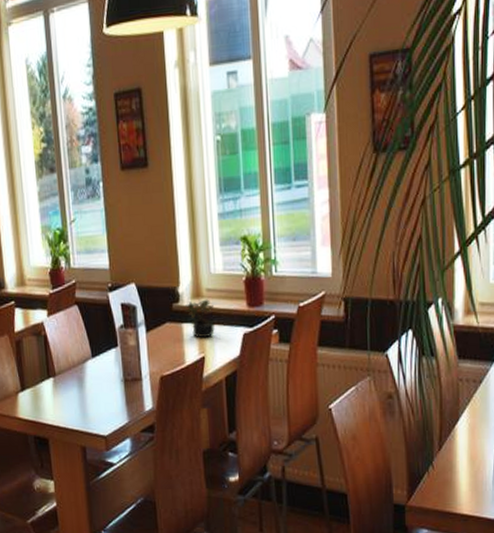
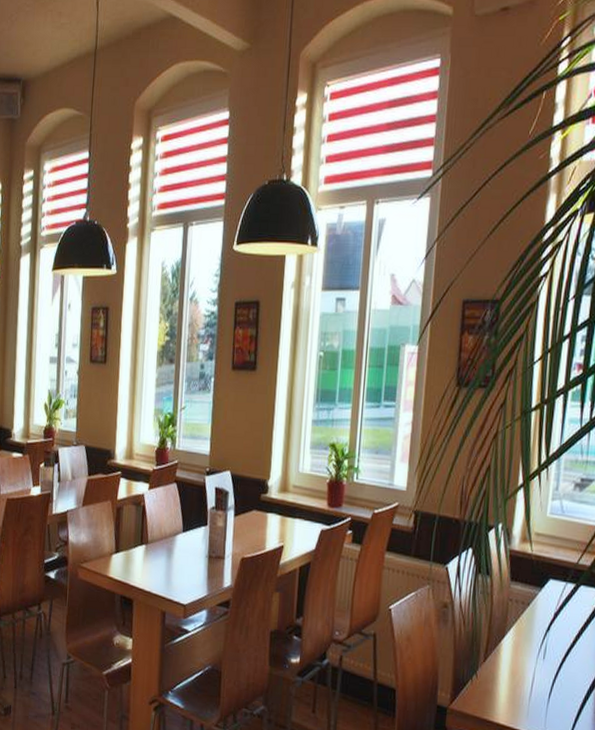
succulent plant: present [184,299,215,338] -> none [271,494,299,529]

